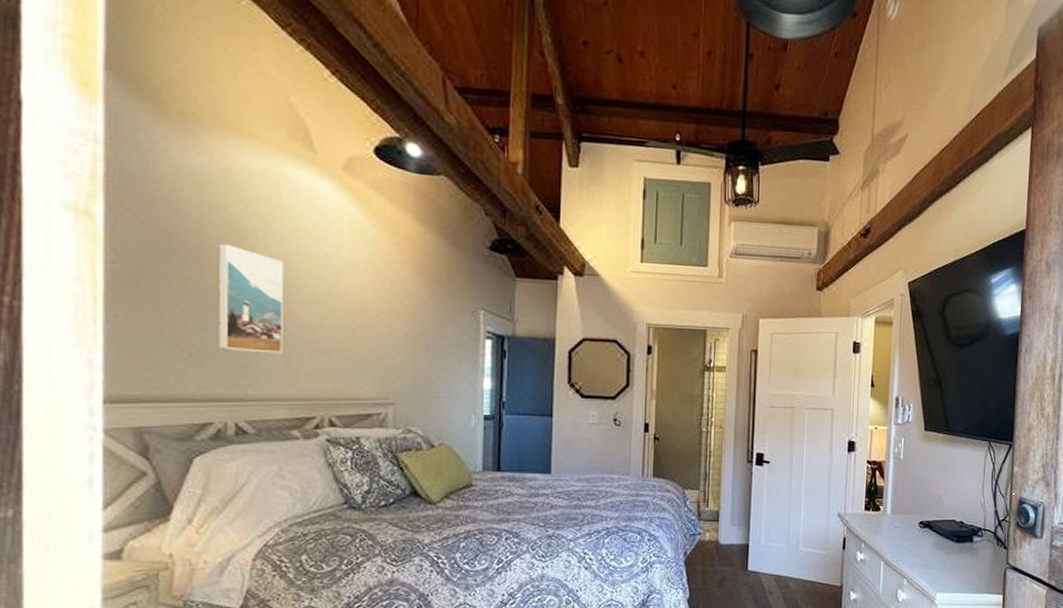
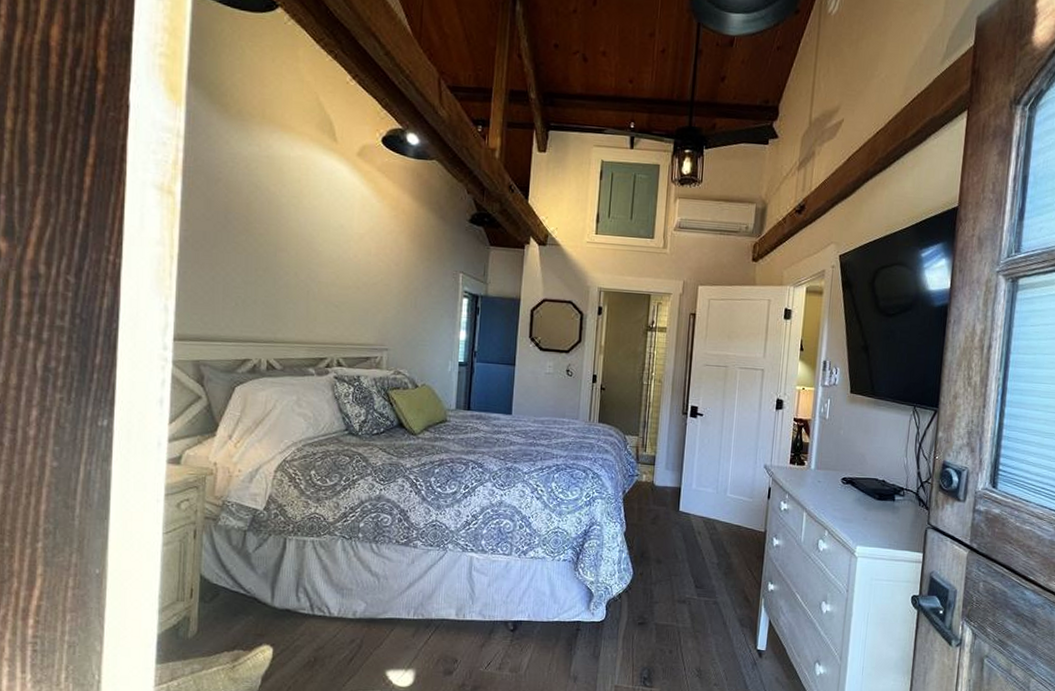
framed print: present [217,243,284,354] -> none [257,216,309,305]

